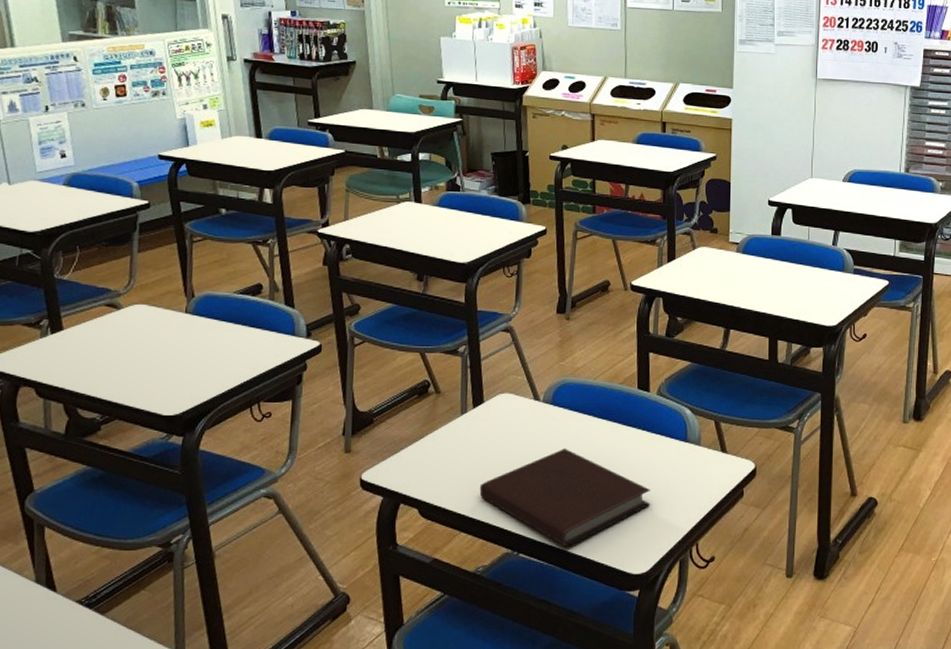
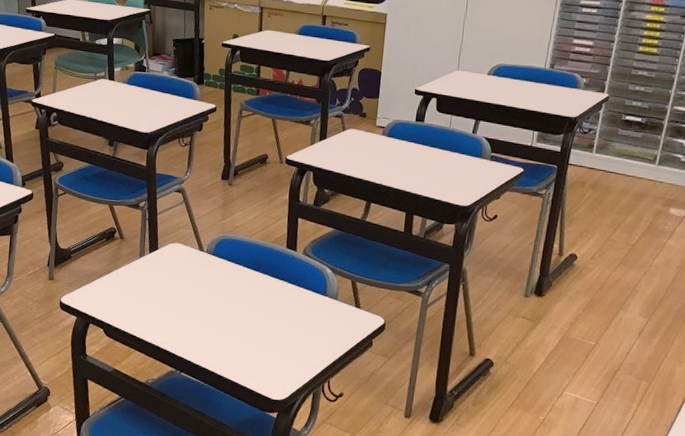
notebook: present [479,449,651,548] -> none [151,292,292,372]

